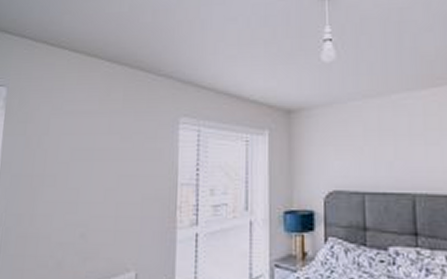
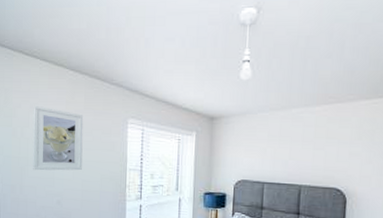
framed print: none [49,106,121,192] -> present [32,105,84,171]

